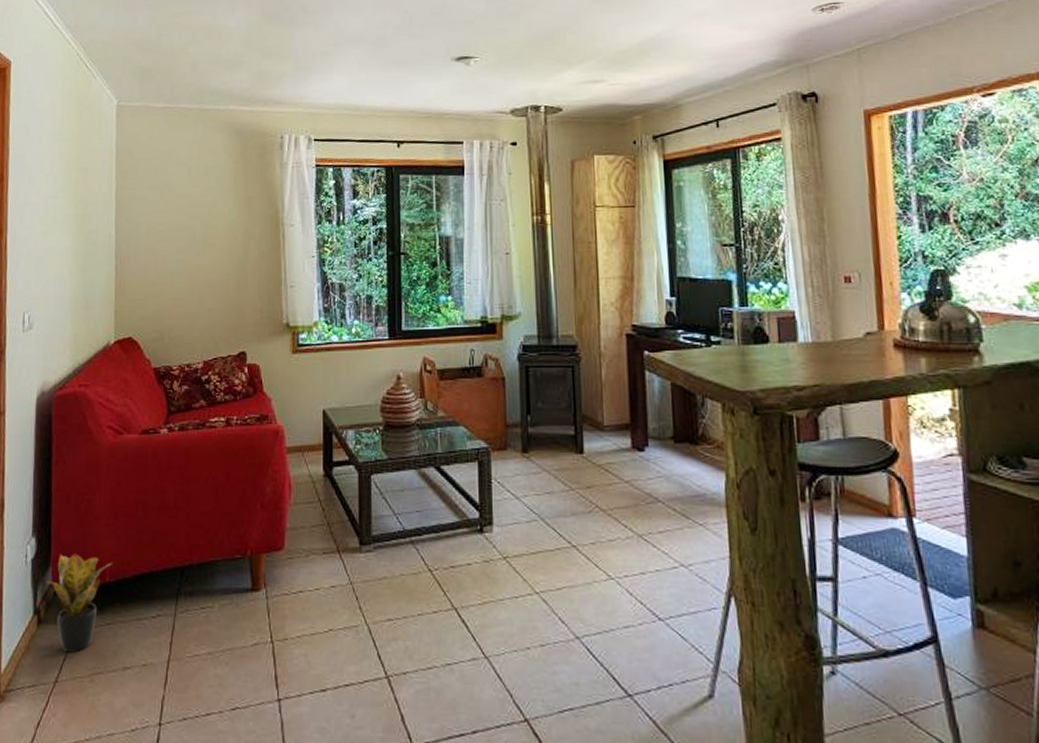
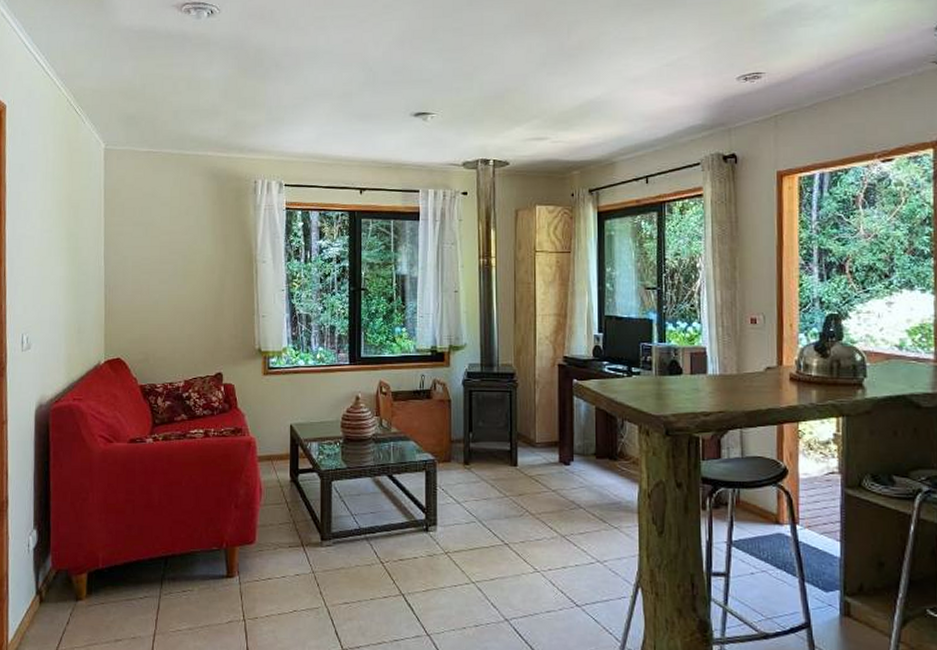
potted plant: present [45,553,113,653] -> none [45,544,105,627]

